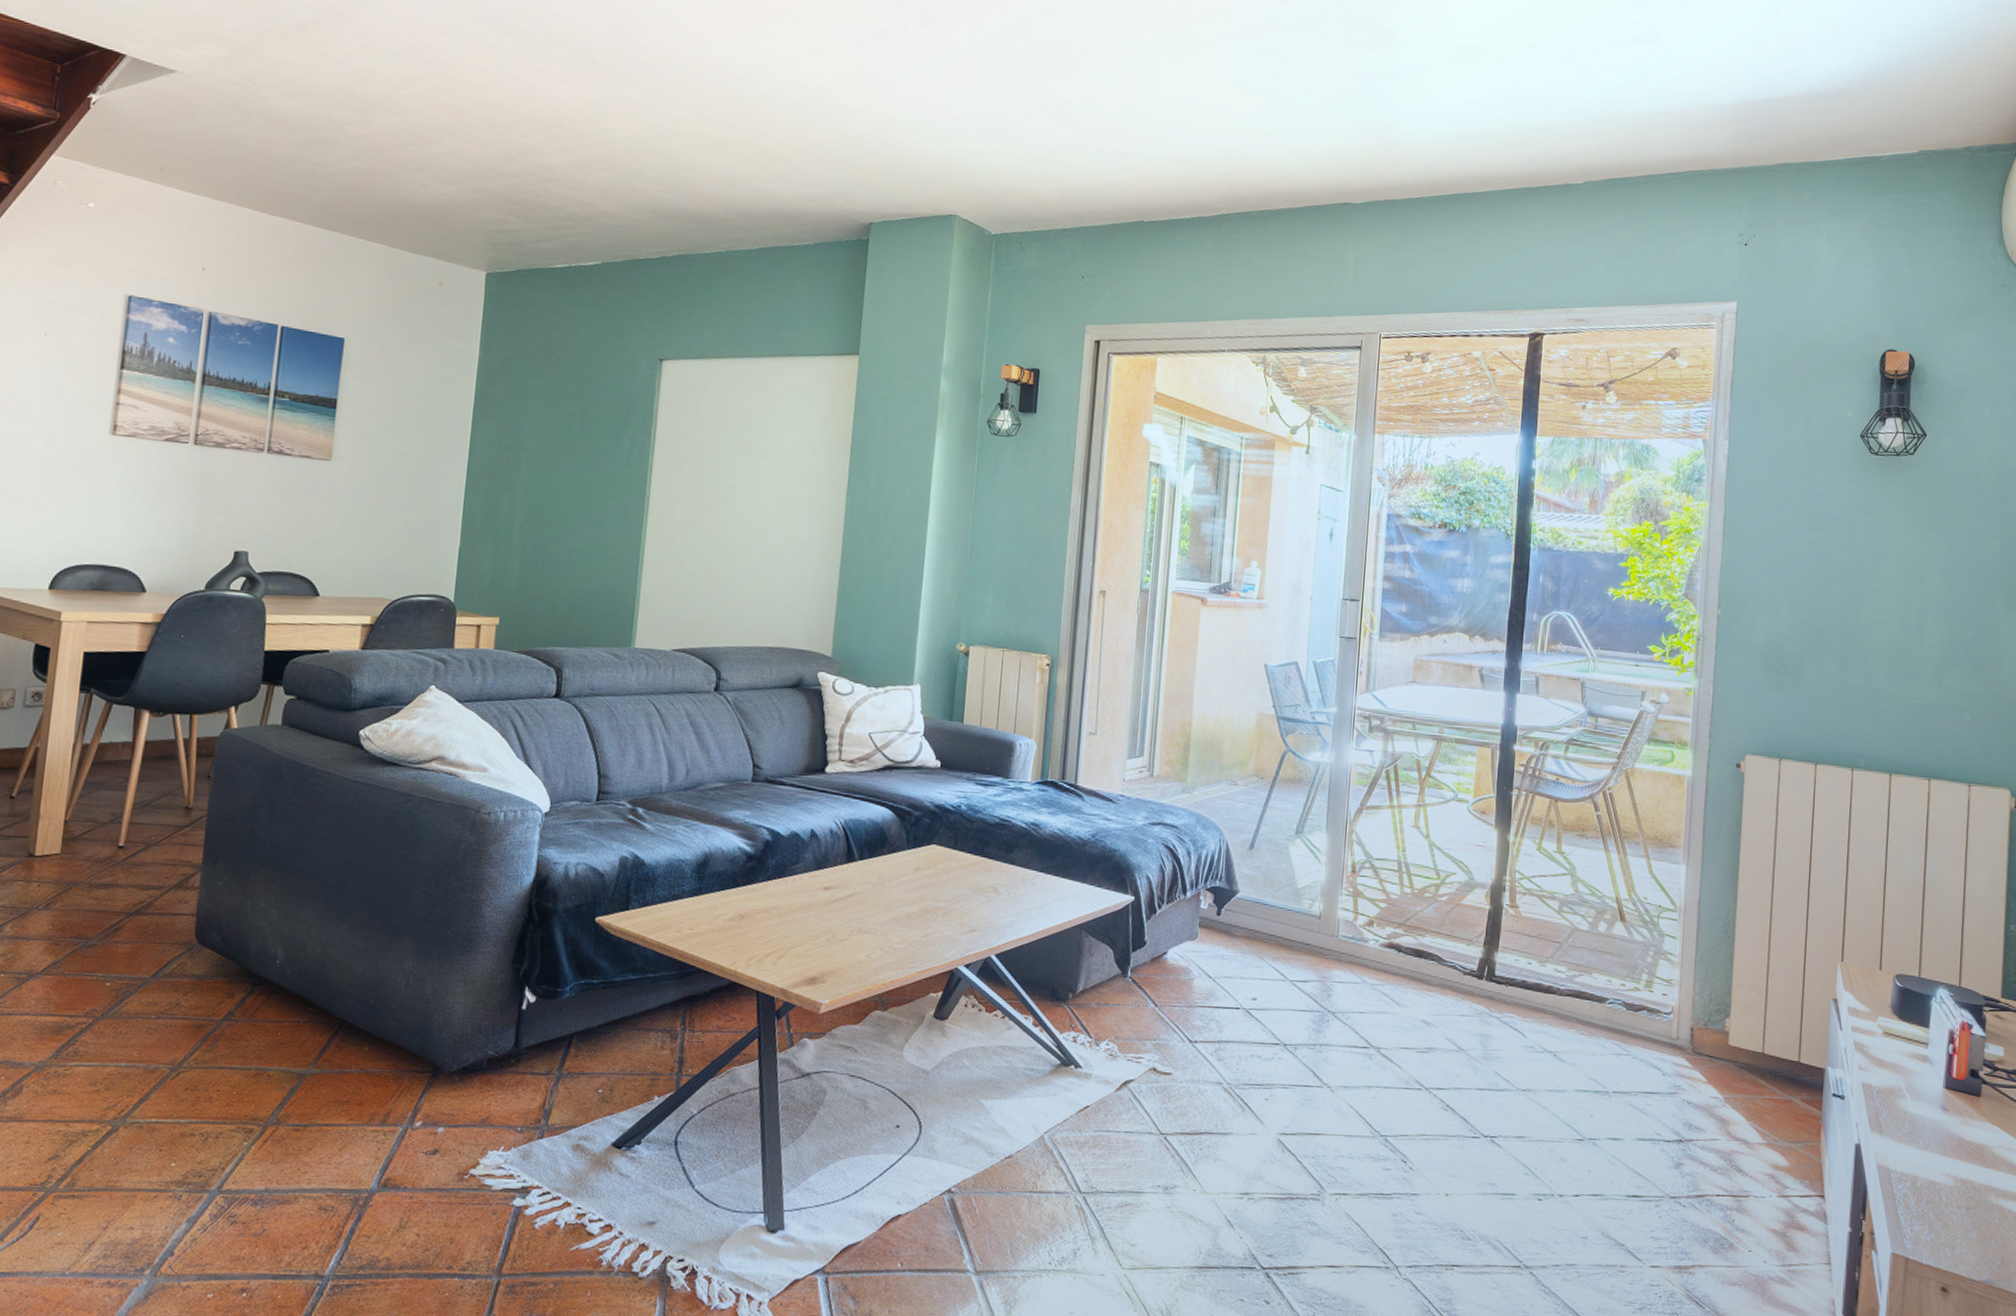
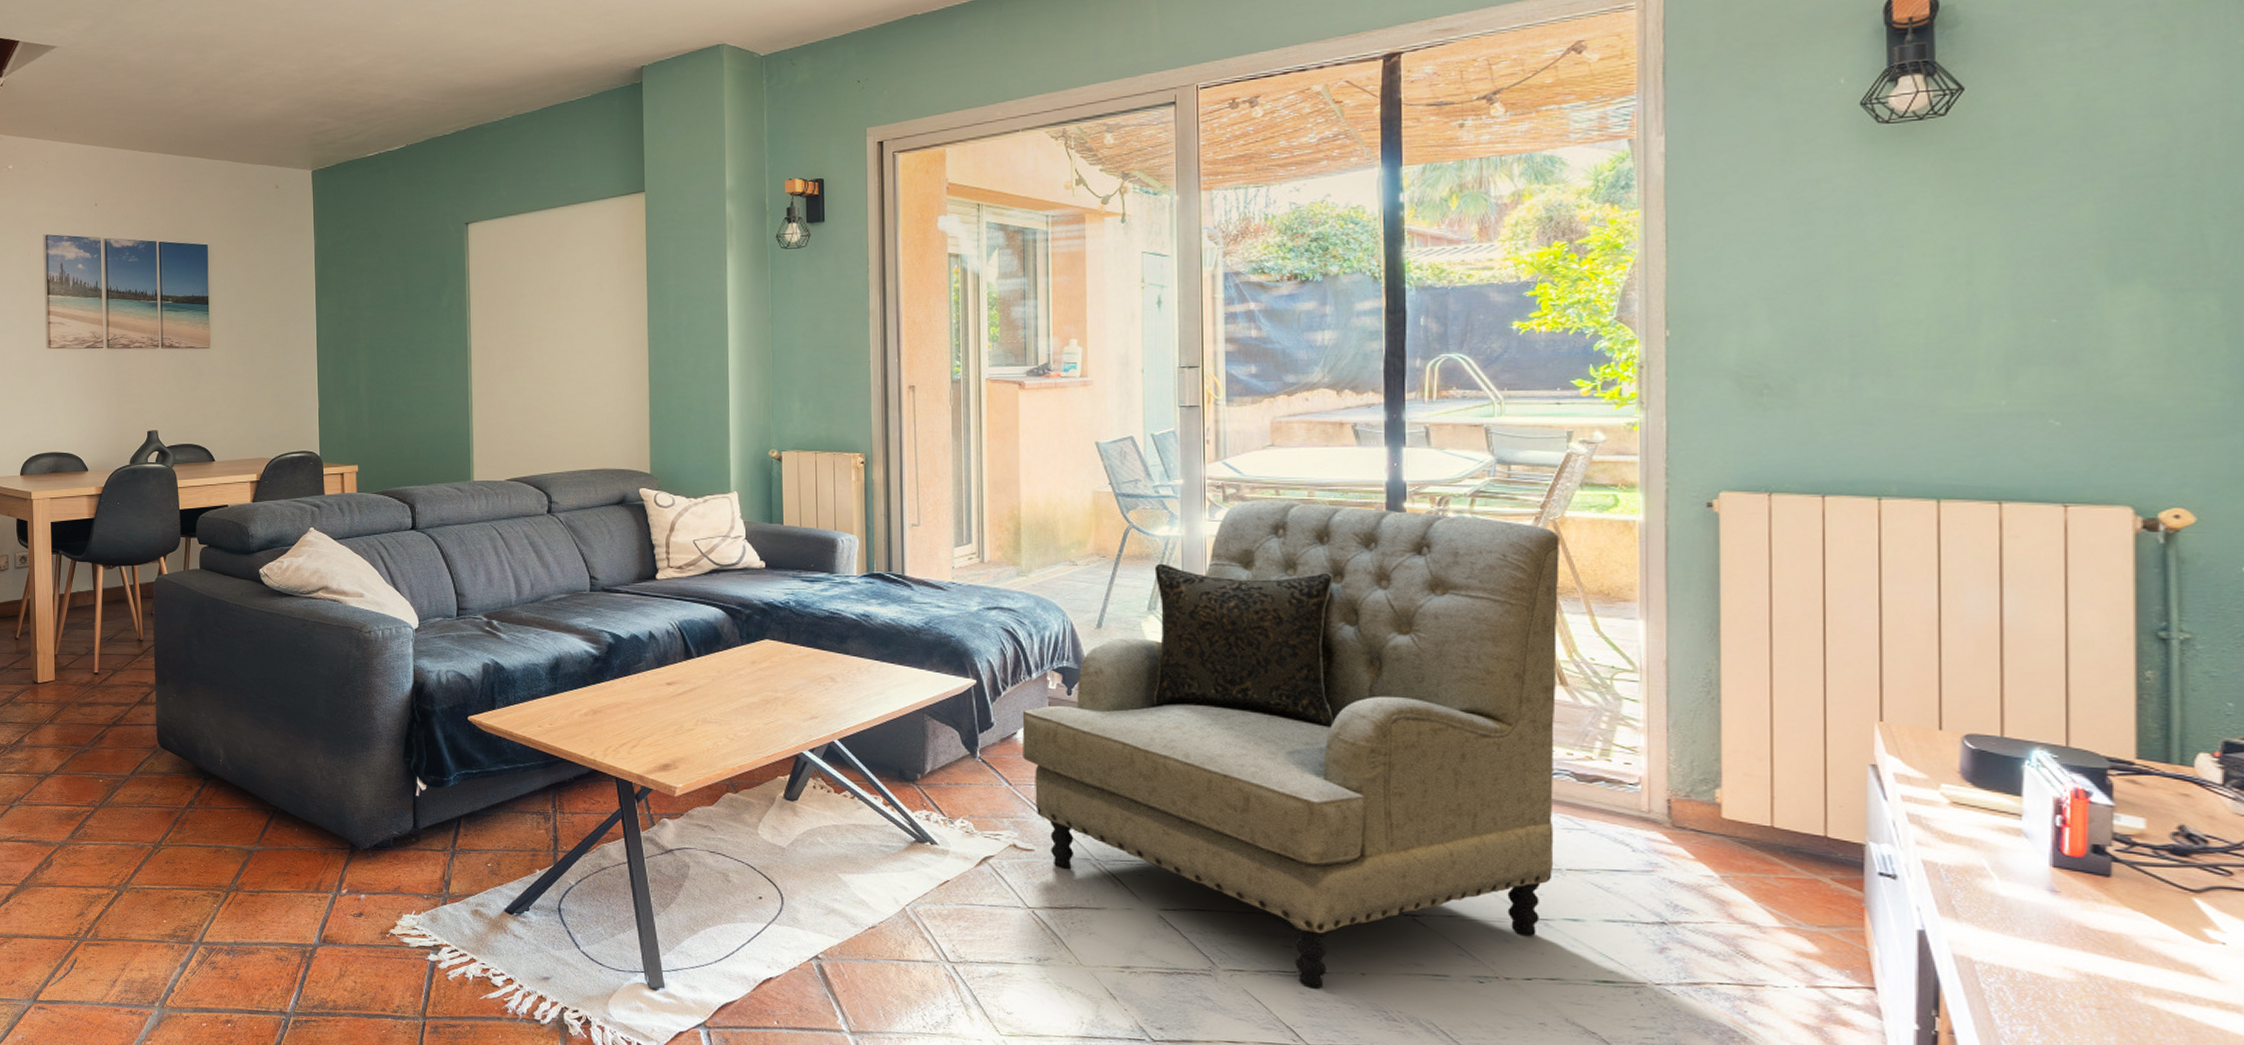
armchair: none [1170,732,1629,1210] -> present [1022,500,1560,989]

